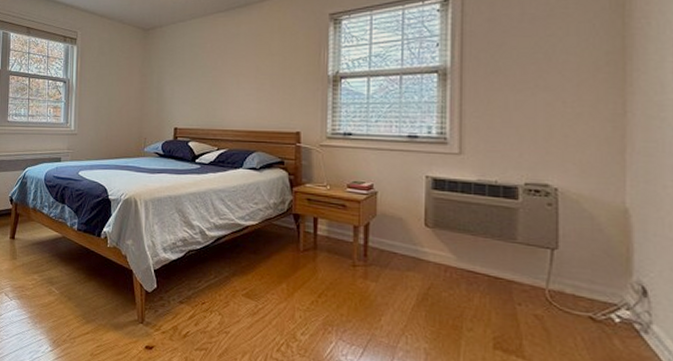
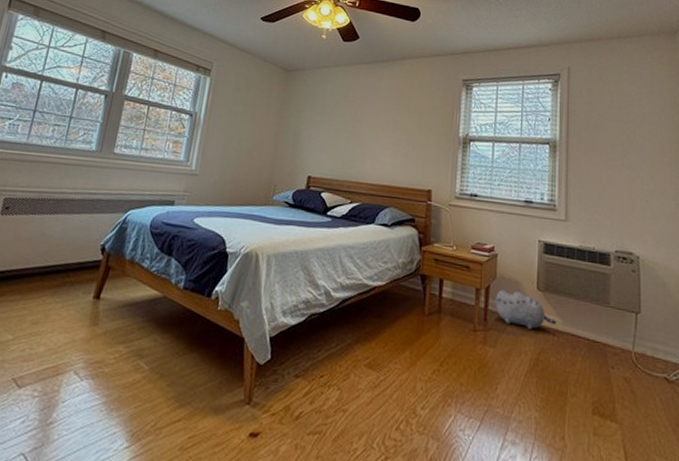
plush toy: none [376,226,448,265] -> present [495,289,556,329]

